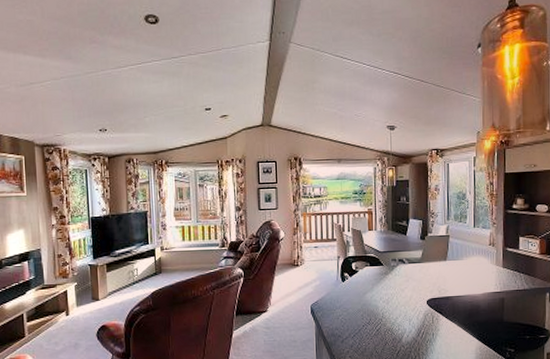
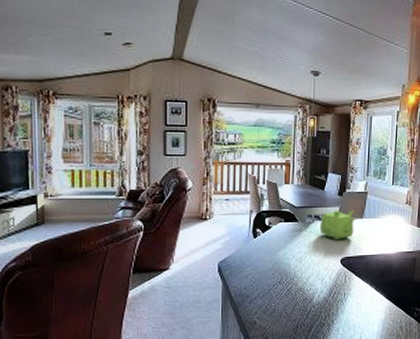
teapot: none [404,253,440,282] -> present [319,210,357,239]

